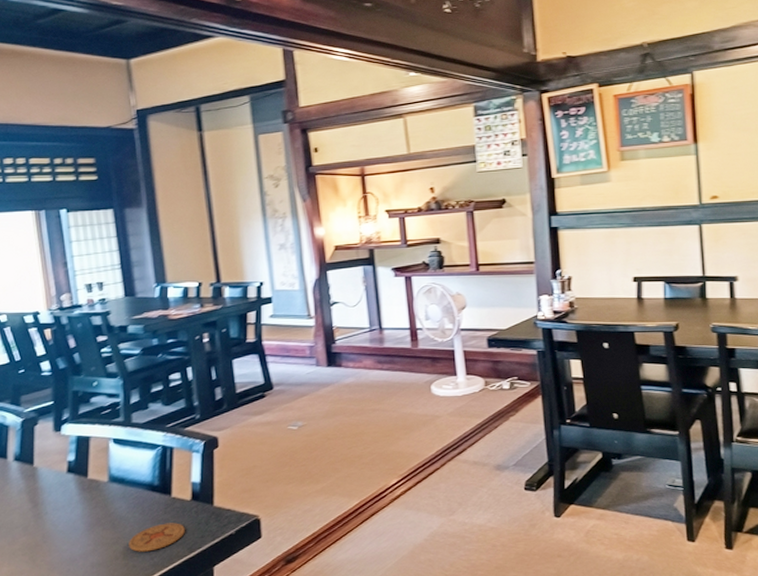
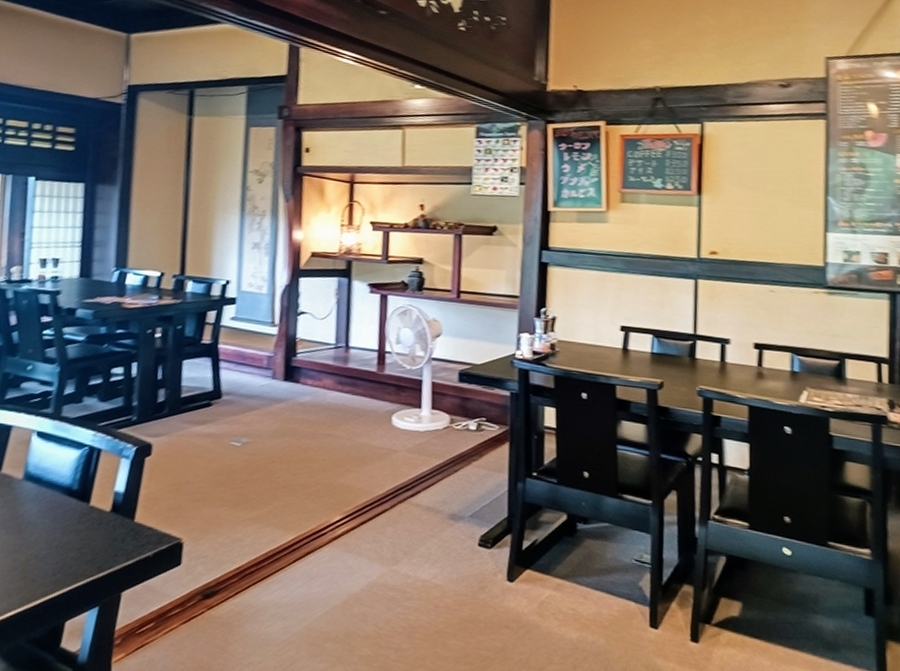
coaster: present [129,523,185,552] -> none [31,534,98,566]

